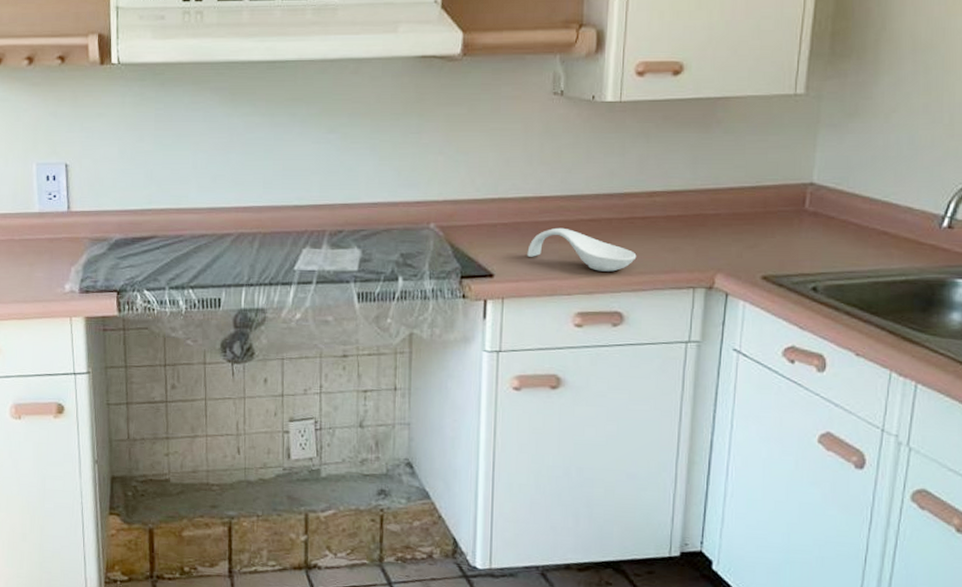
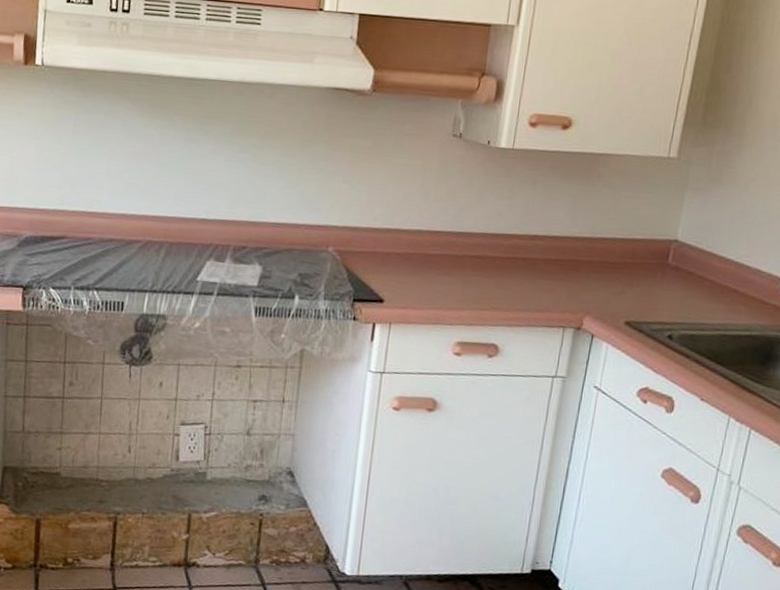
spoon rest: present [527,227,637,272] -> none [416,261,516,307]

